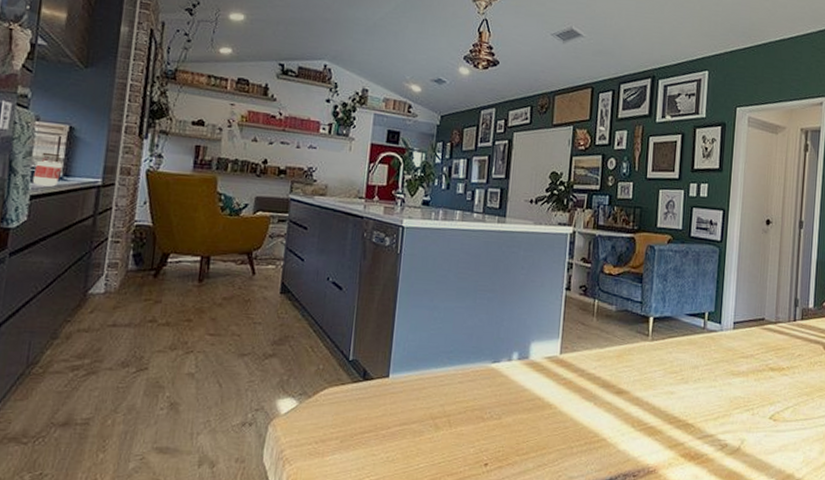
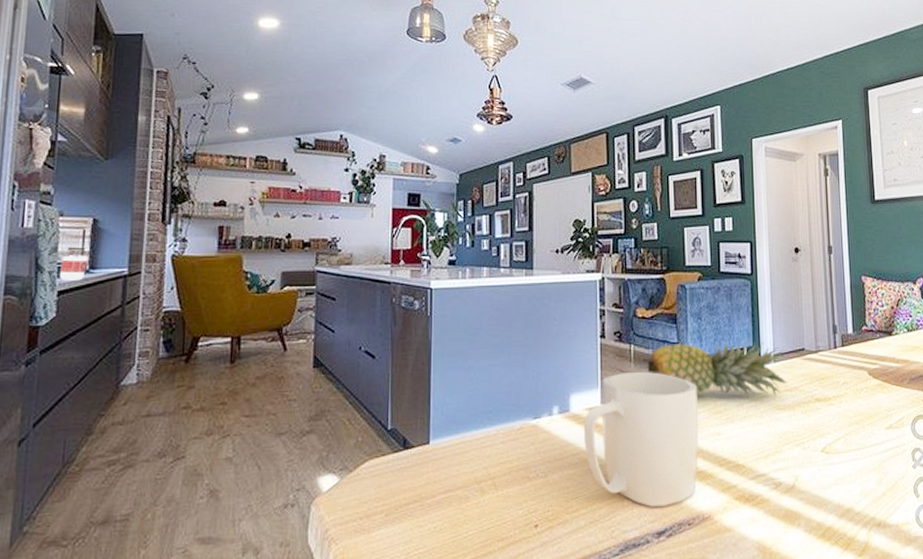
mug: none [540,325,656,457] -> present [583,371,699,507]
fruit: none [608,302,746,363] -> present [647,342,787,397]

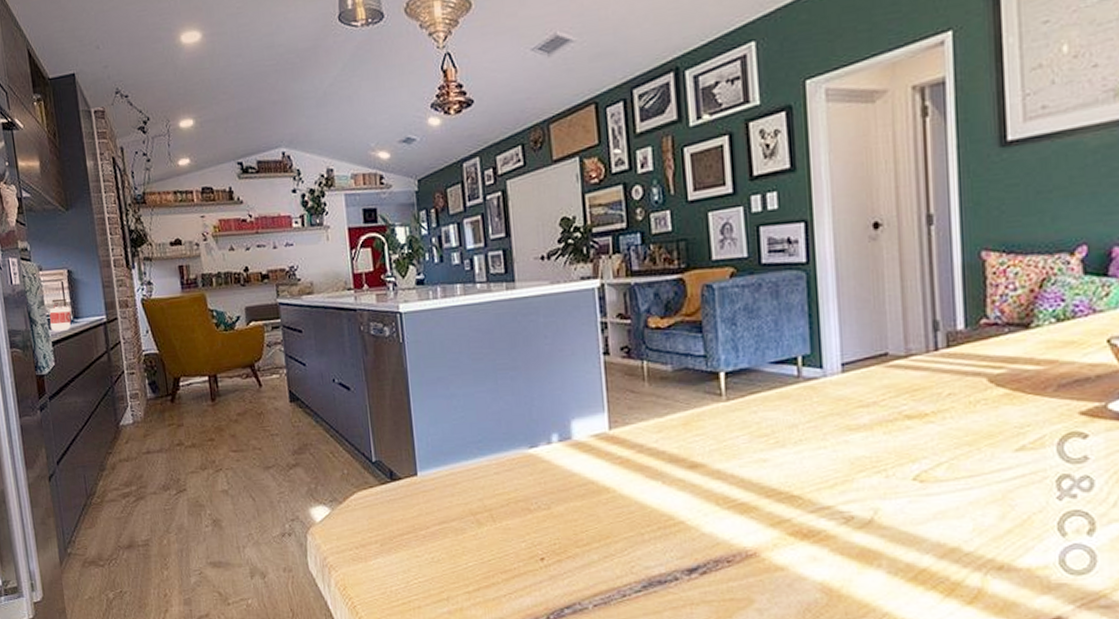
mug: present [583,371,699,507] -> none [589,391,738,542]
fruit: present [647,342,787,397] -> none [665,348,862,416]

